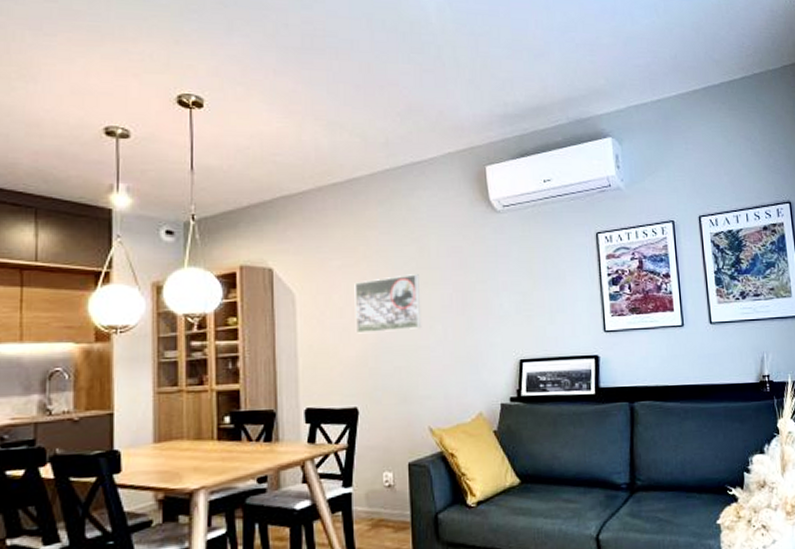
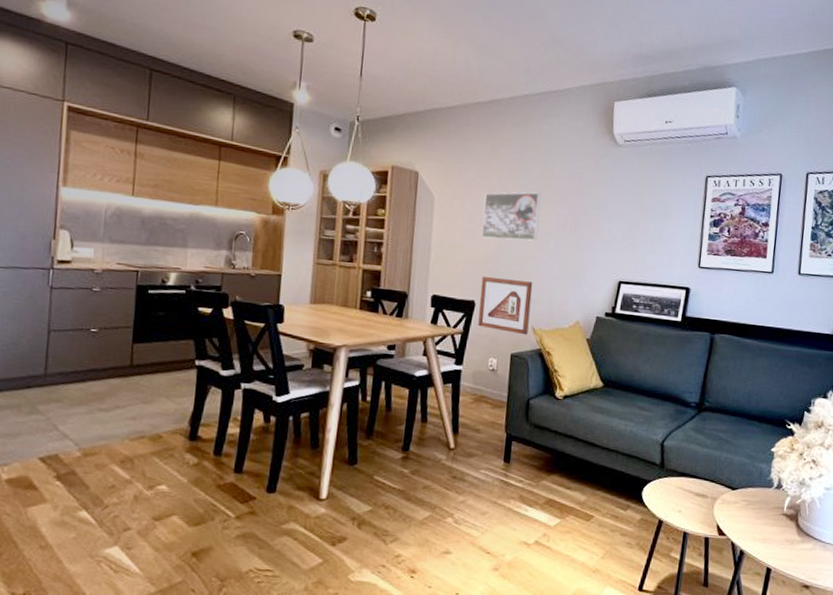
picture frame: none [362,376,425,439] -> present [478,277,533,336]

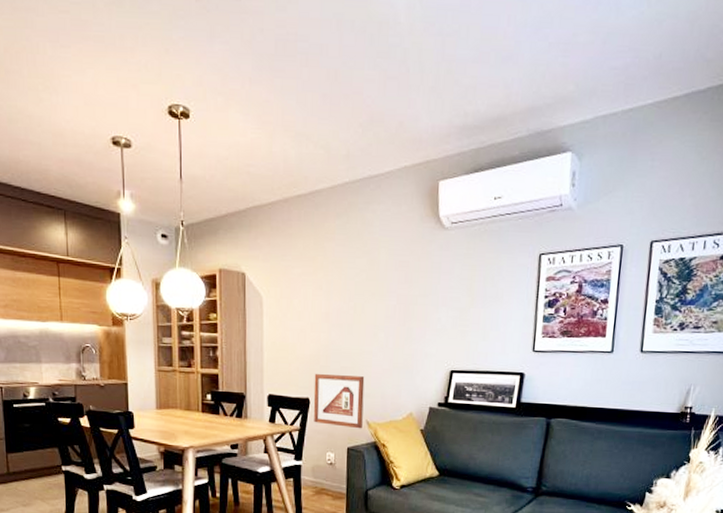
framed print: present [481,192,541,242] -> none [311,285,368,336]

